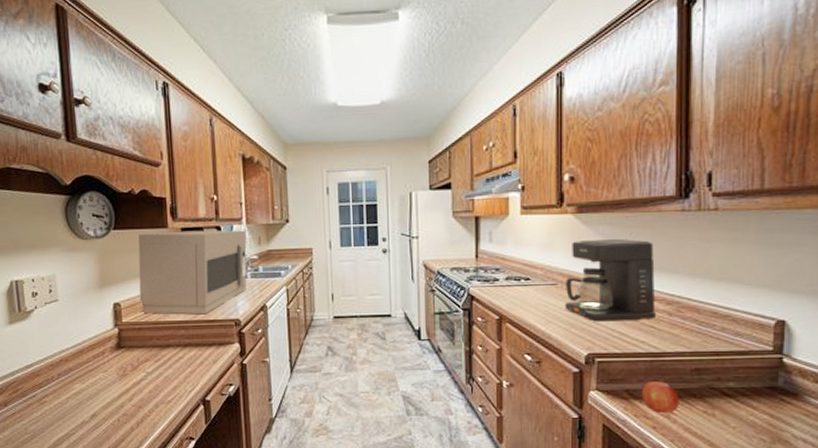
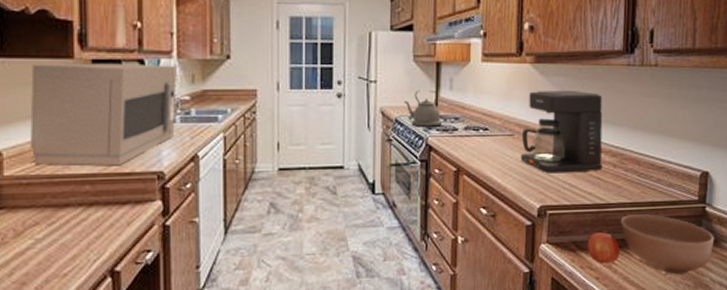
kettle: none [445,243,484,278] -> present [404,90,443,127]
bowl: none [678,364,796,428] -> present [620,214,715,275]

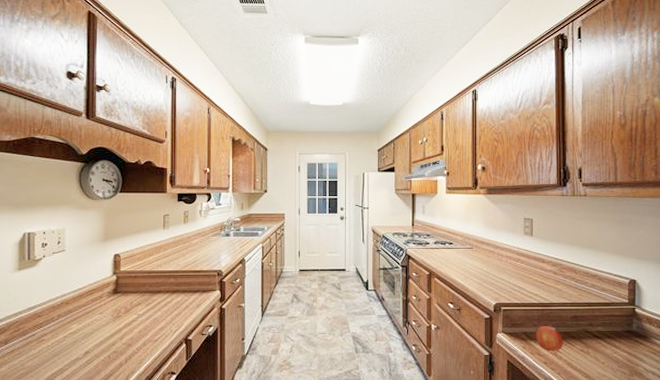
microwave: present [29,63,177,166] -> none [137,196,232,266]
kettle: present [404,90,443,127] -> none [389,214,418,241]
coffee maker: present [520,90,603,174] -> none [478,214,546,278]
bowl: present [620,214,715,275] -> none [562,313,646,363]

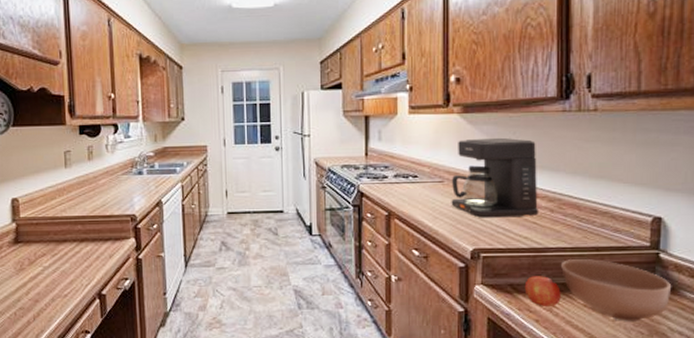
coffee maker: none [478,214,546,278] -> present [451,137,539,218]
bowl: none [562,313,646,363] -> present [560,259,672,321]

